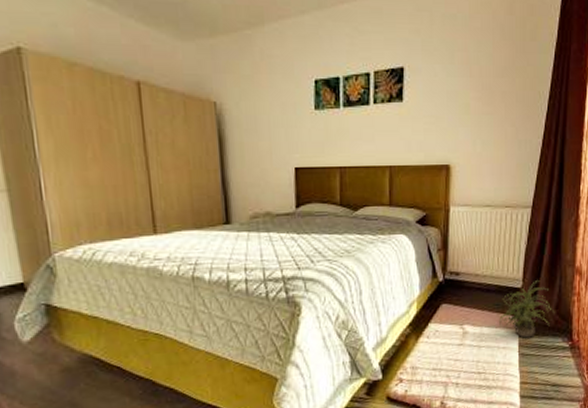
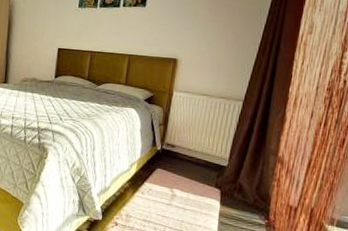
potted plant: present [499,280,555,338] -> none [204,162,255,210]

